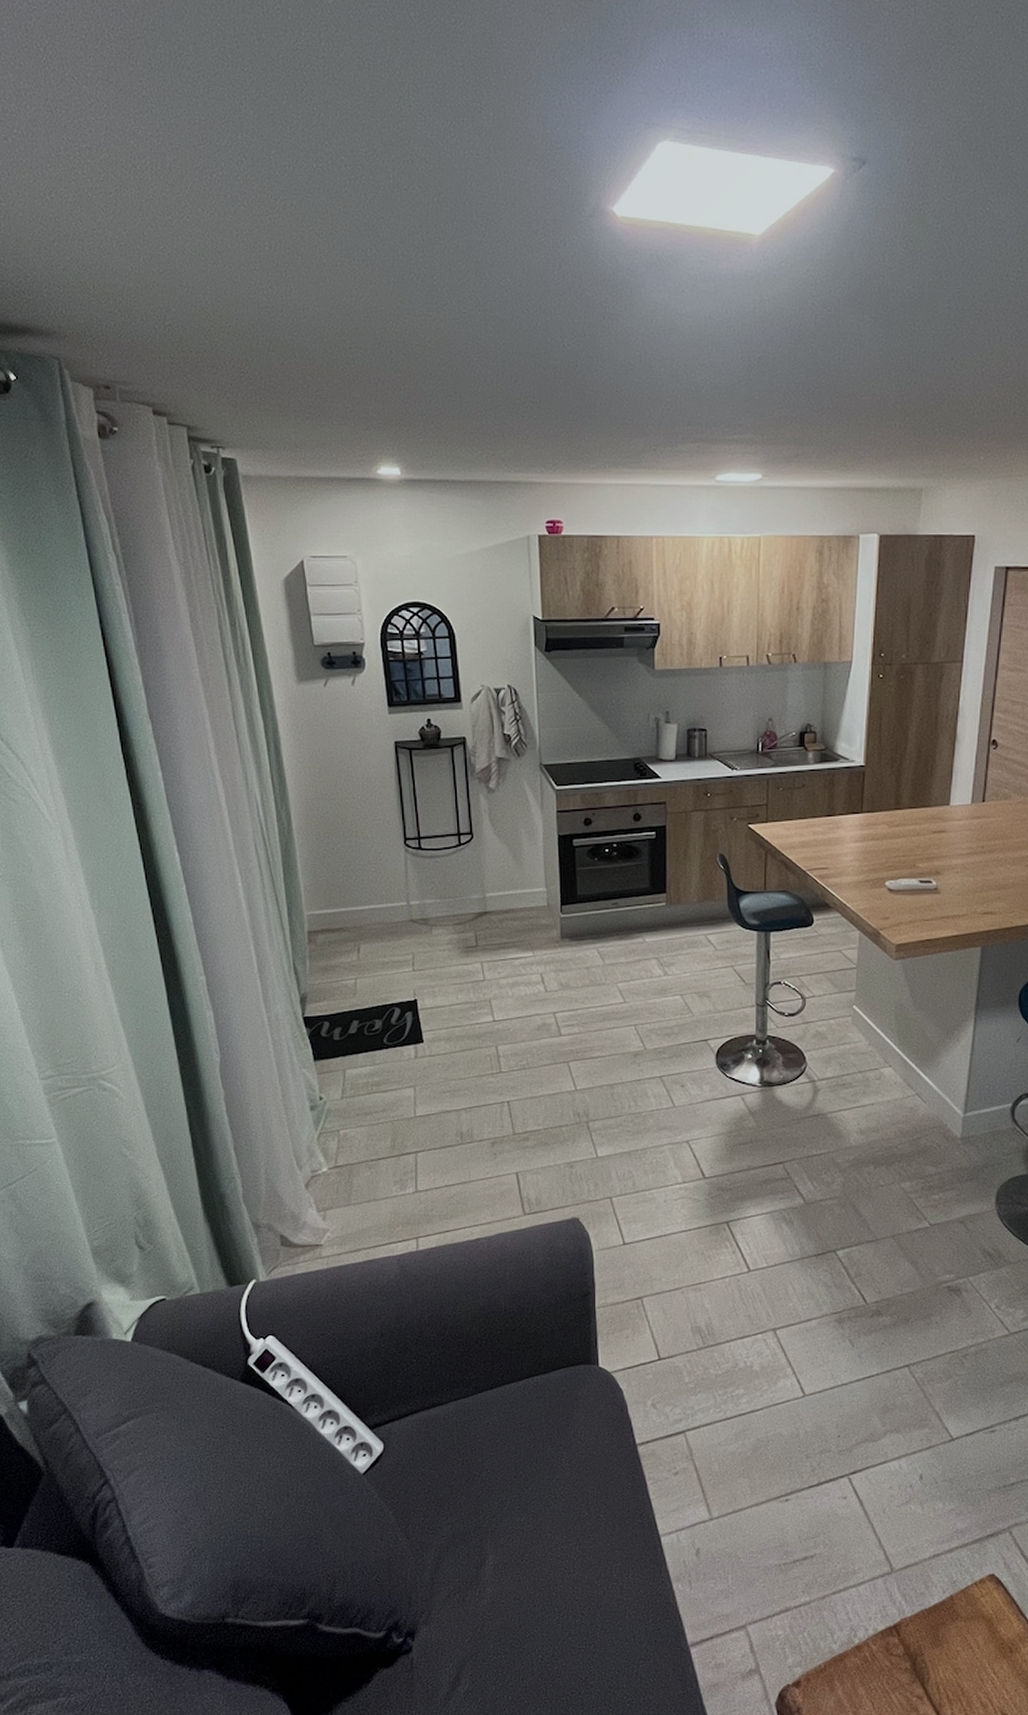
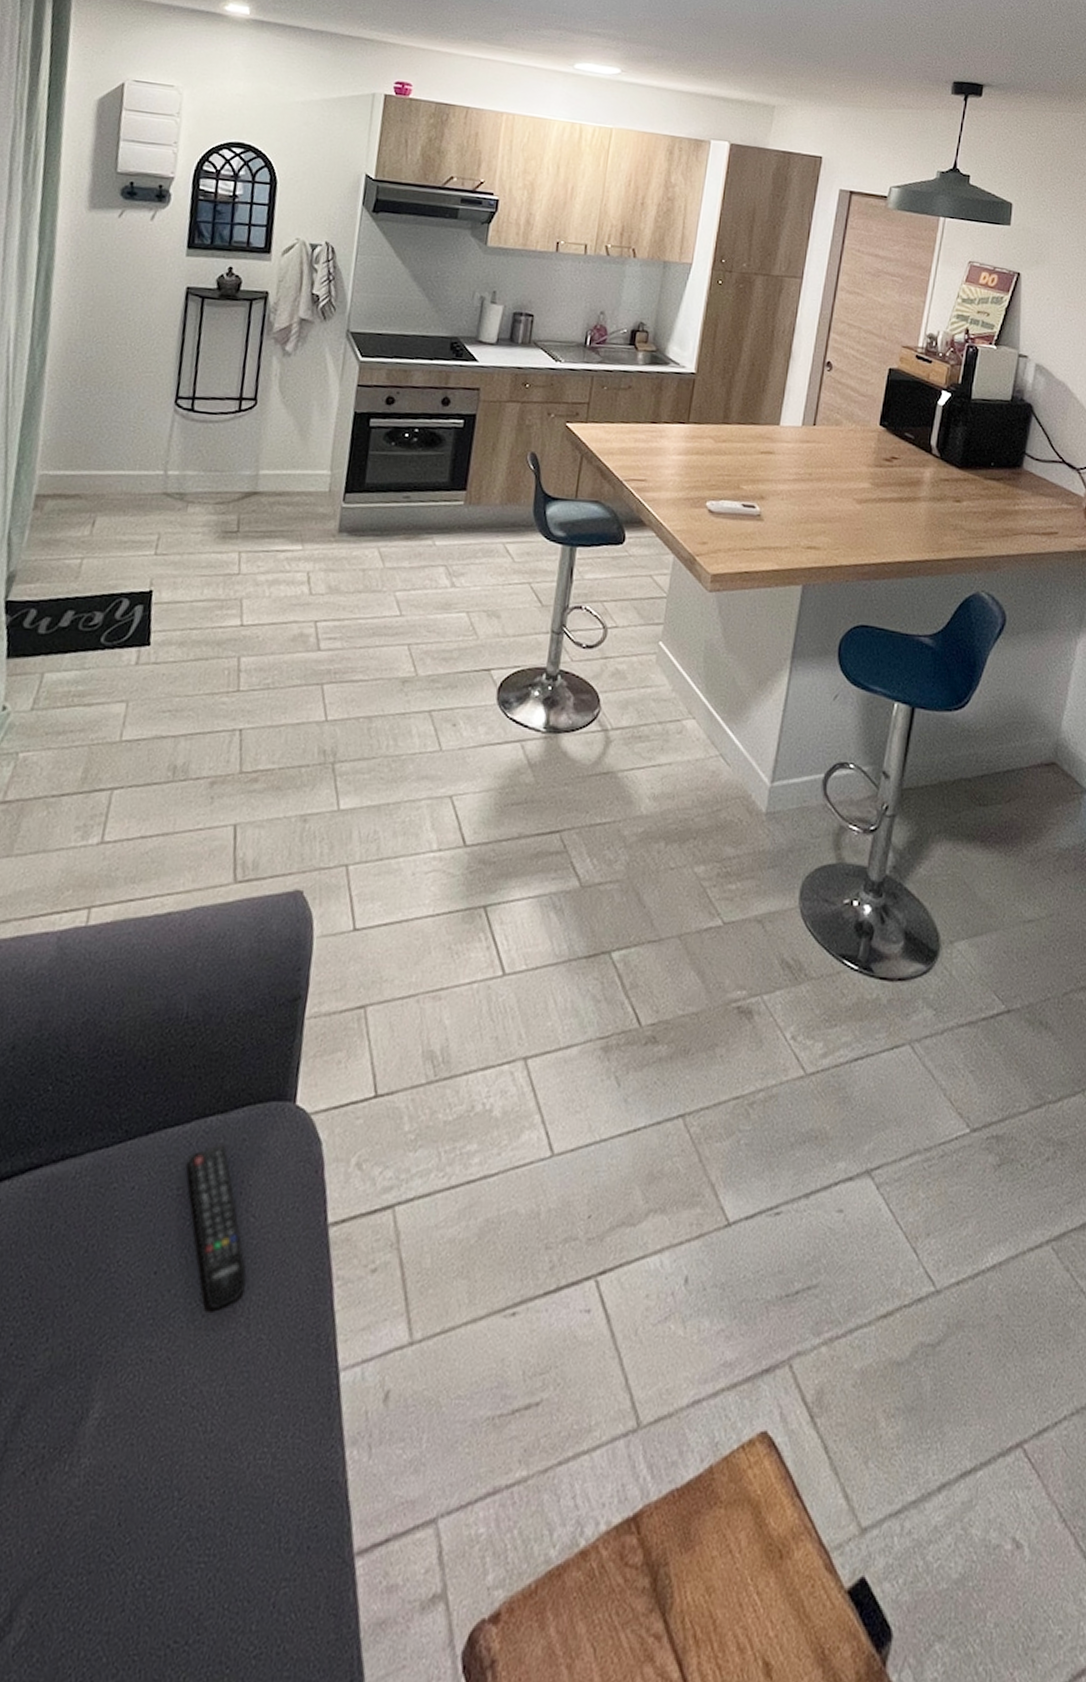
remote control: none [525,1393,582,1500] -> present [188,1143,247,1310]

